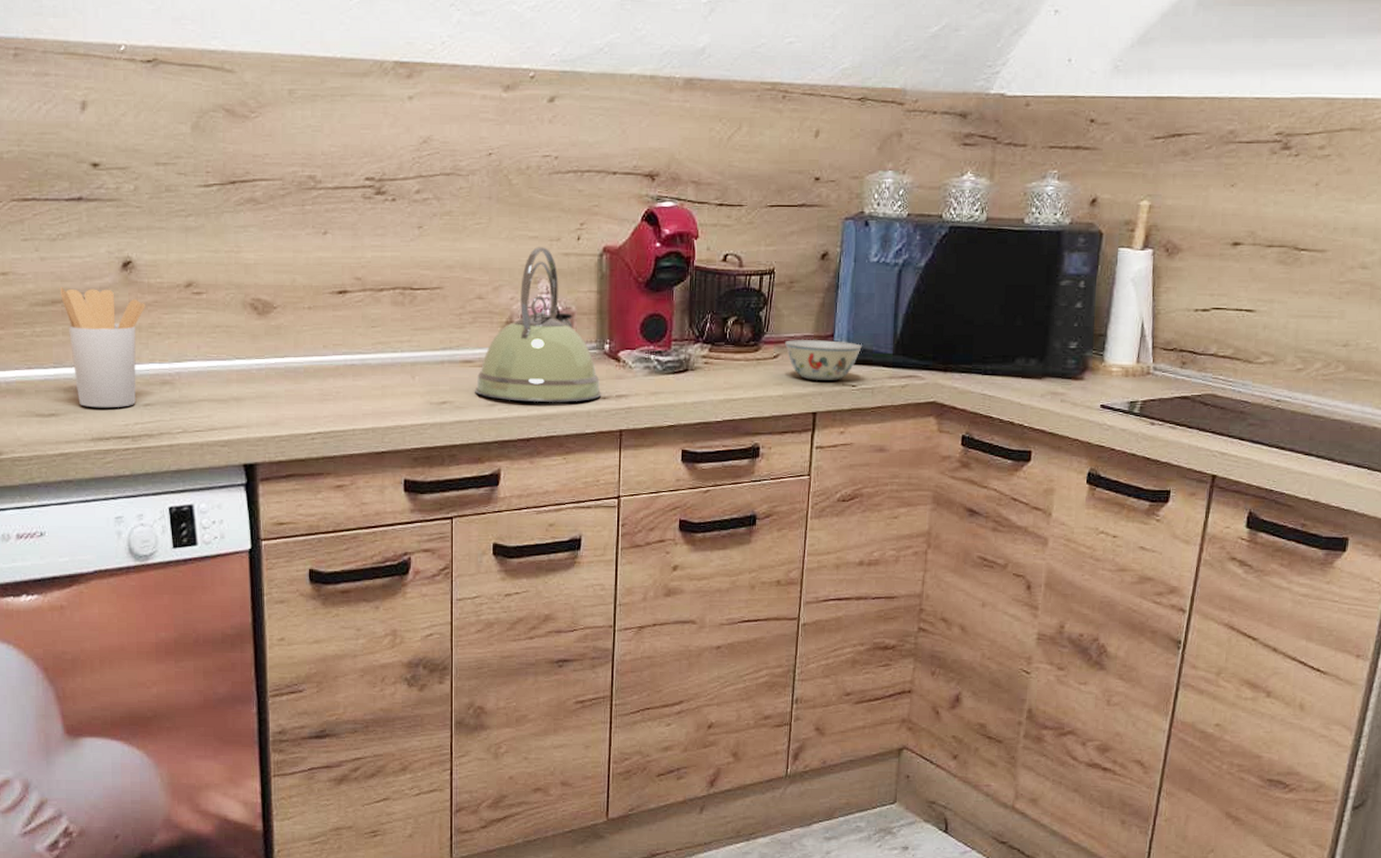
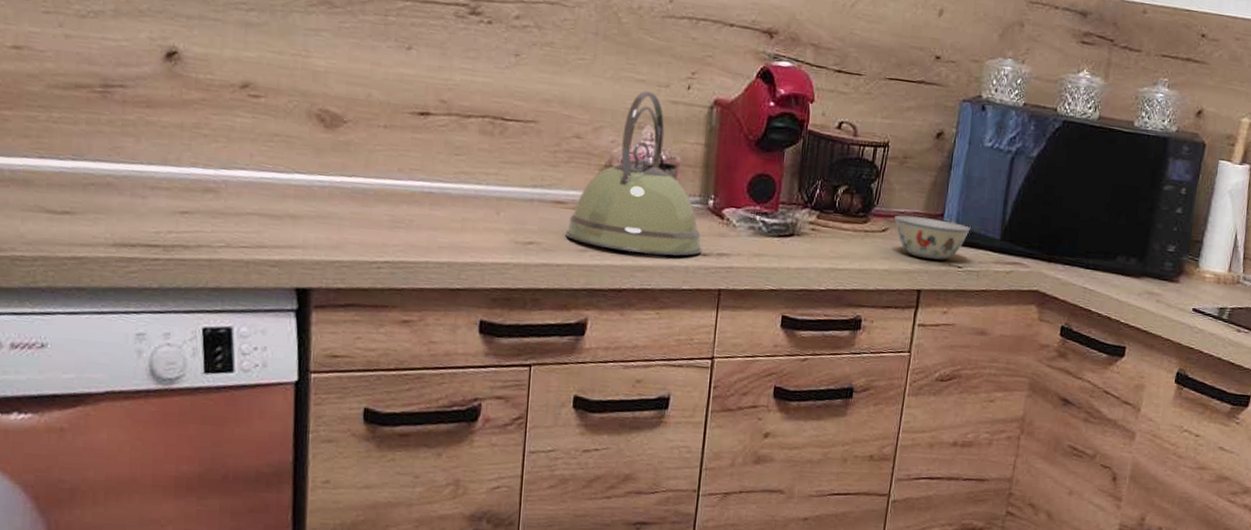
utensil holder: present [61,287,146,408] -> none [87,70,191,213]

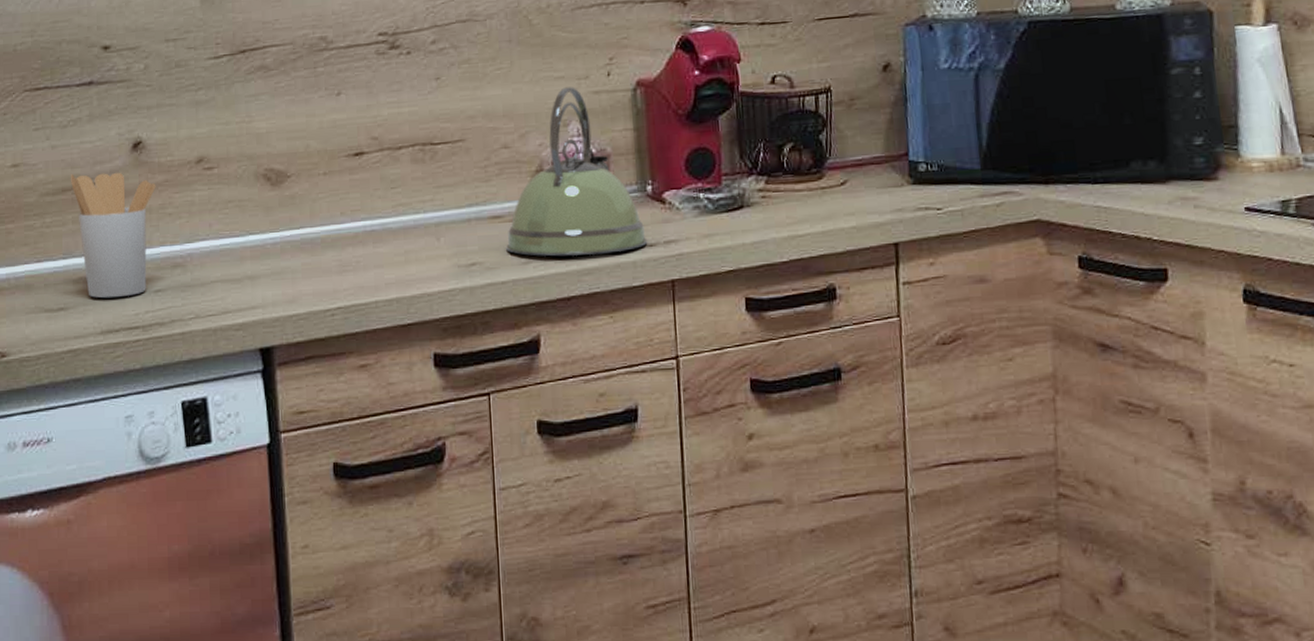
utensil holder: none [87,70,191,213] -> present [71,172,156,298]
bowl: present [894,215,971,260] -> none [852,160,943,207]

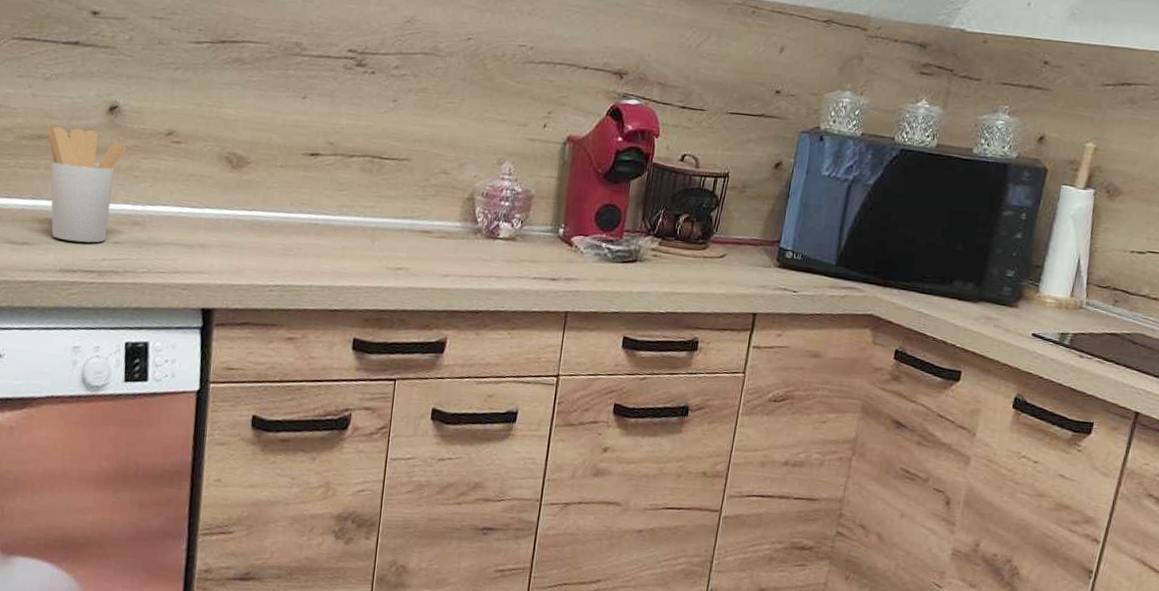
kettle: present [506,87,648,257] -> none [430,130,552,281]

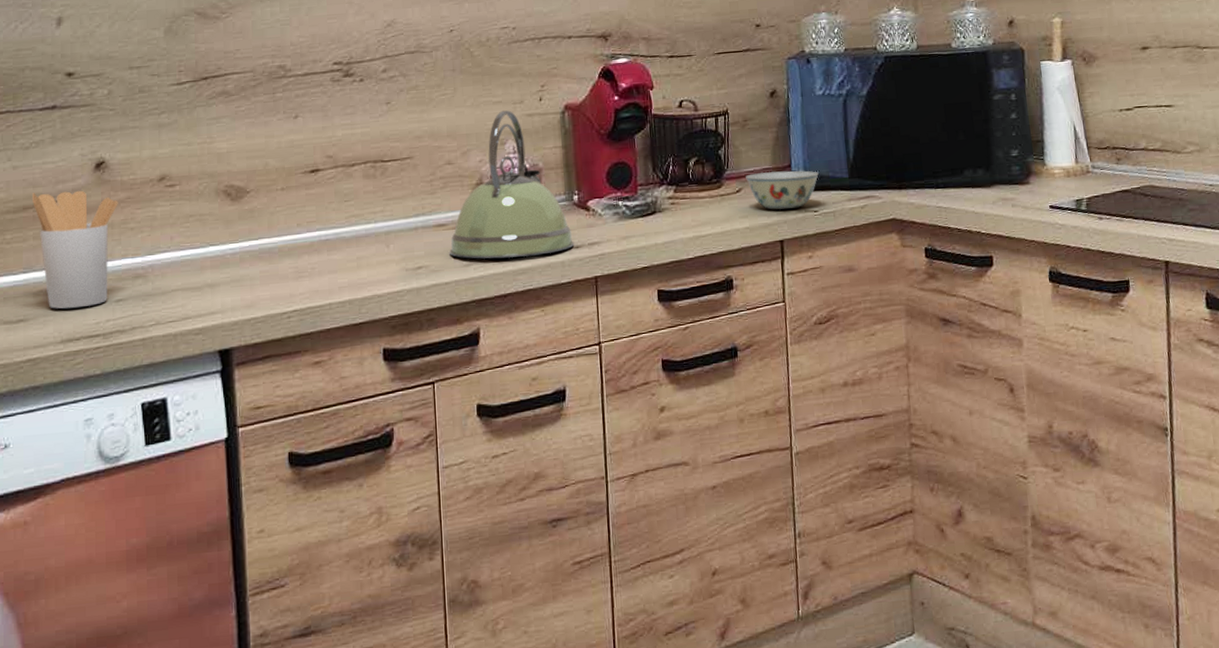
kettle: none [430,130,552,281] -> present [449,110,575,259]
bowl: none [732,241,806,285] -> present [746,170,819,210]

